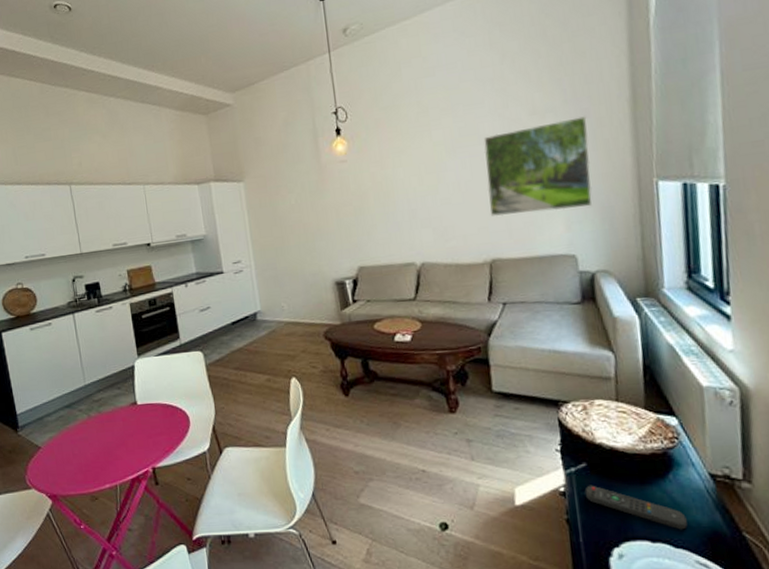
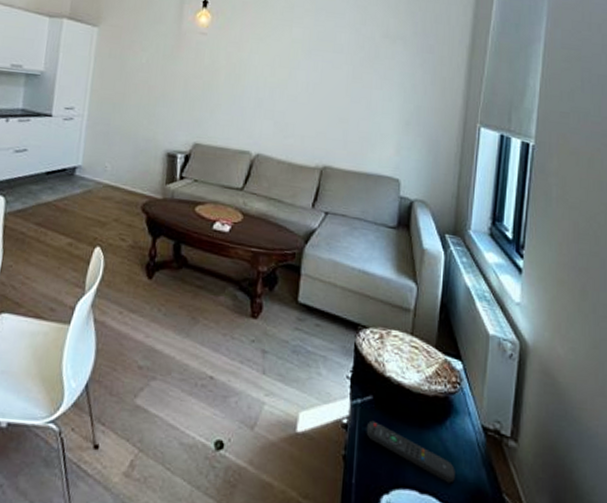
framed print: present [483,116,593,217] -> none [330,46,431,136]

